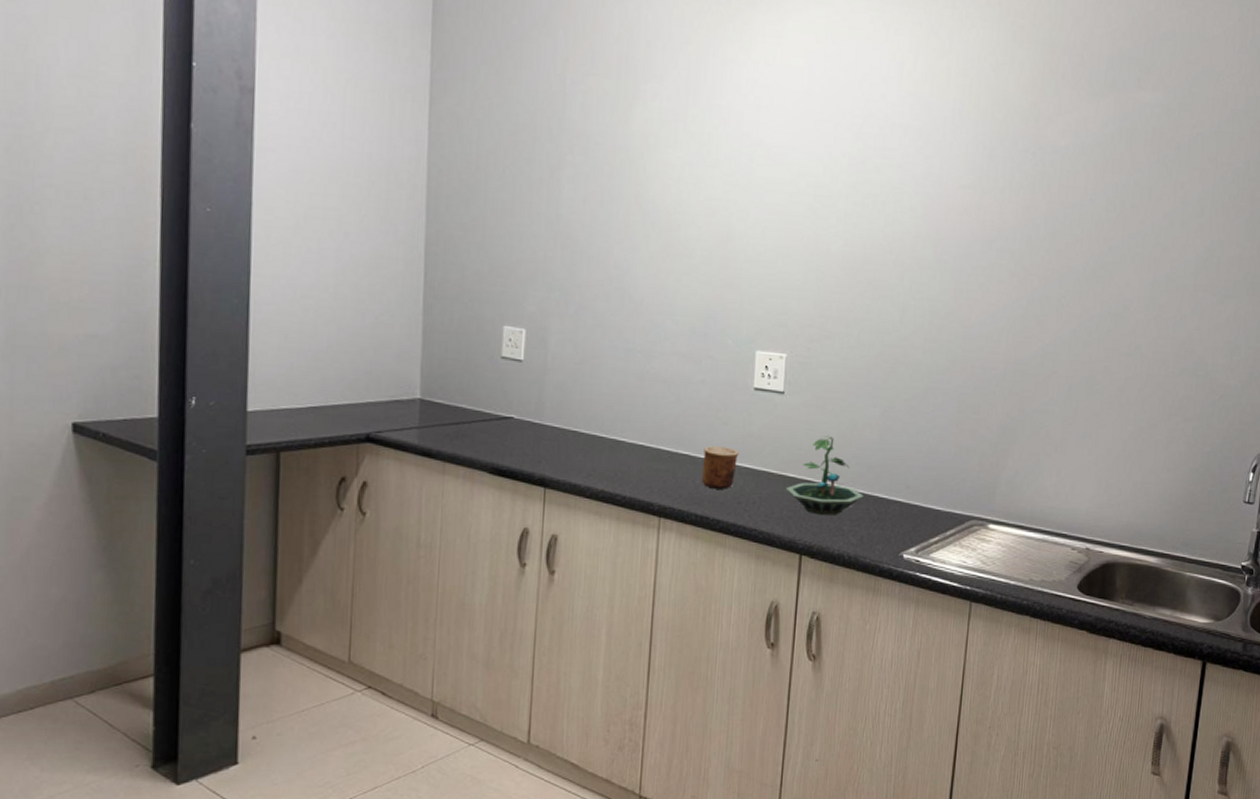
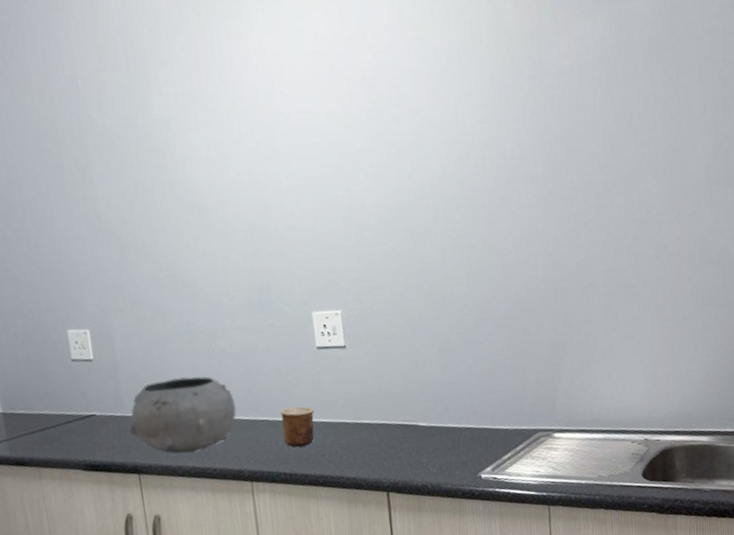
bowl: none [544,394,659,475] -> present [129,376,236,454]
terrarium: present [785,435,865,515] -> none [363,378,437,454]

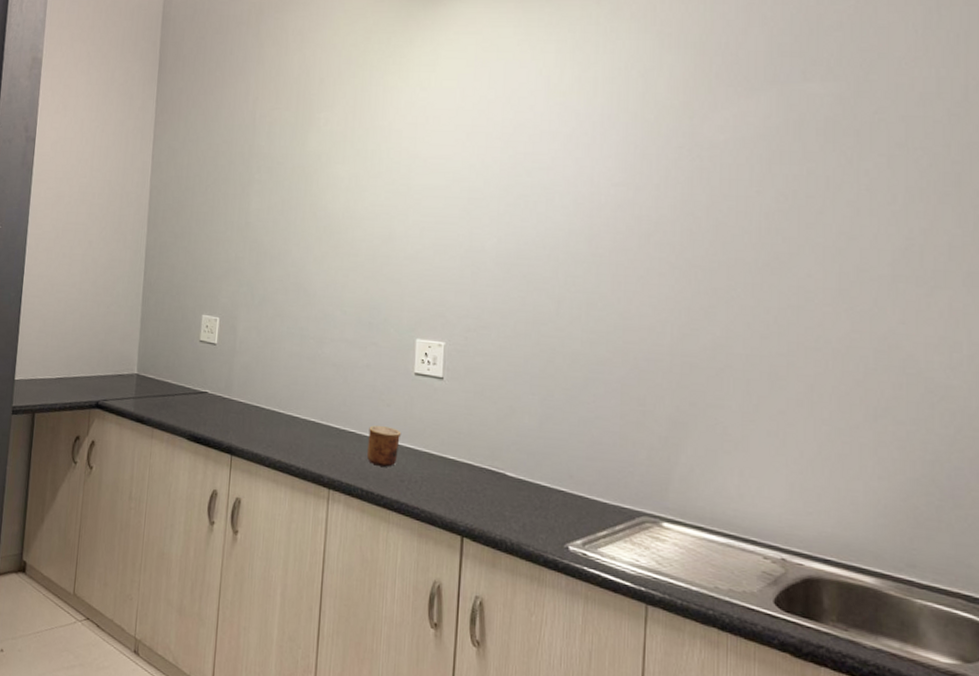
bowl: present [129,376,236,454] -> none [231,374,329,447]

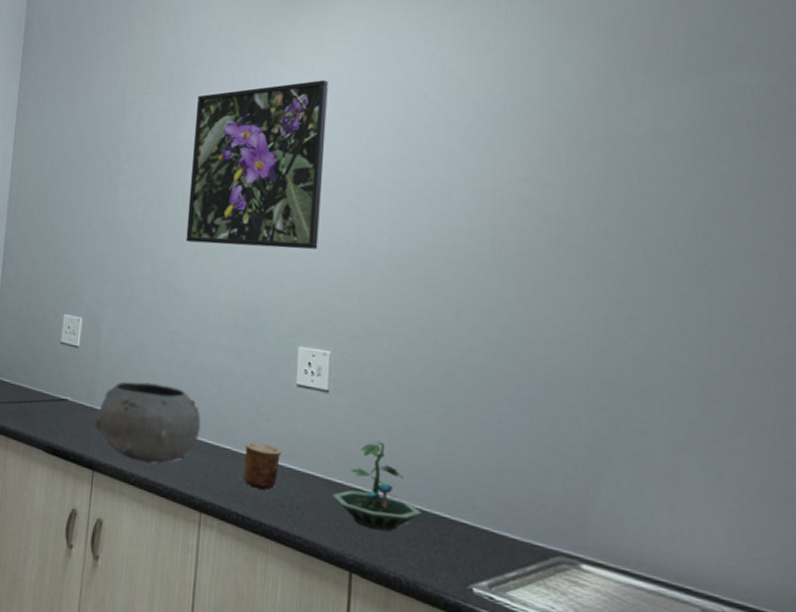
bowl: none [231,374,329,447] -> present [94,381,201,464]
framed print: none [313,94,443,251] -> present [185,80,328,250]
terrarium: none [446,420,526,500] -> present [332,440,422,532]

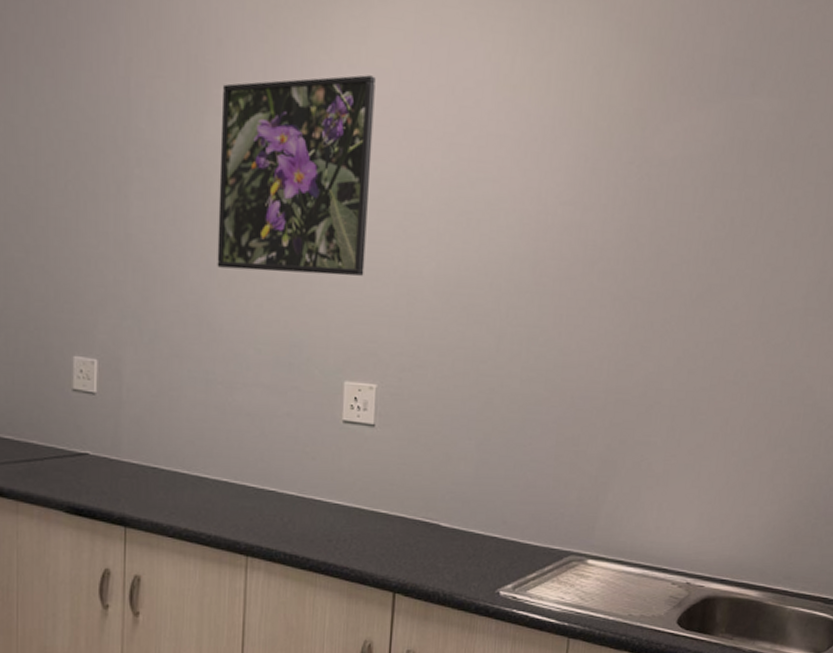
bowl: present [94,381,201,464] -> none [122,428,243,513]
cup: present [243,442,282,490] -> none [290,481,329,527]
terrarium: present [332,440,422,532] -> none [377,469,460,552]

